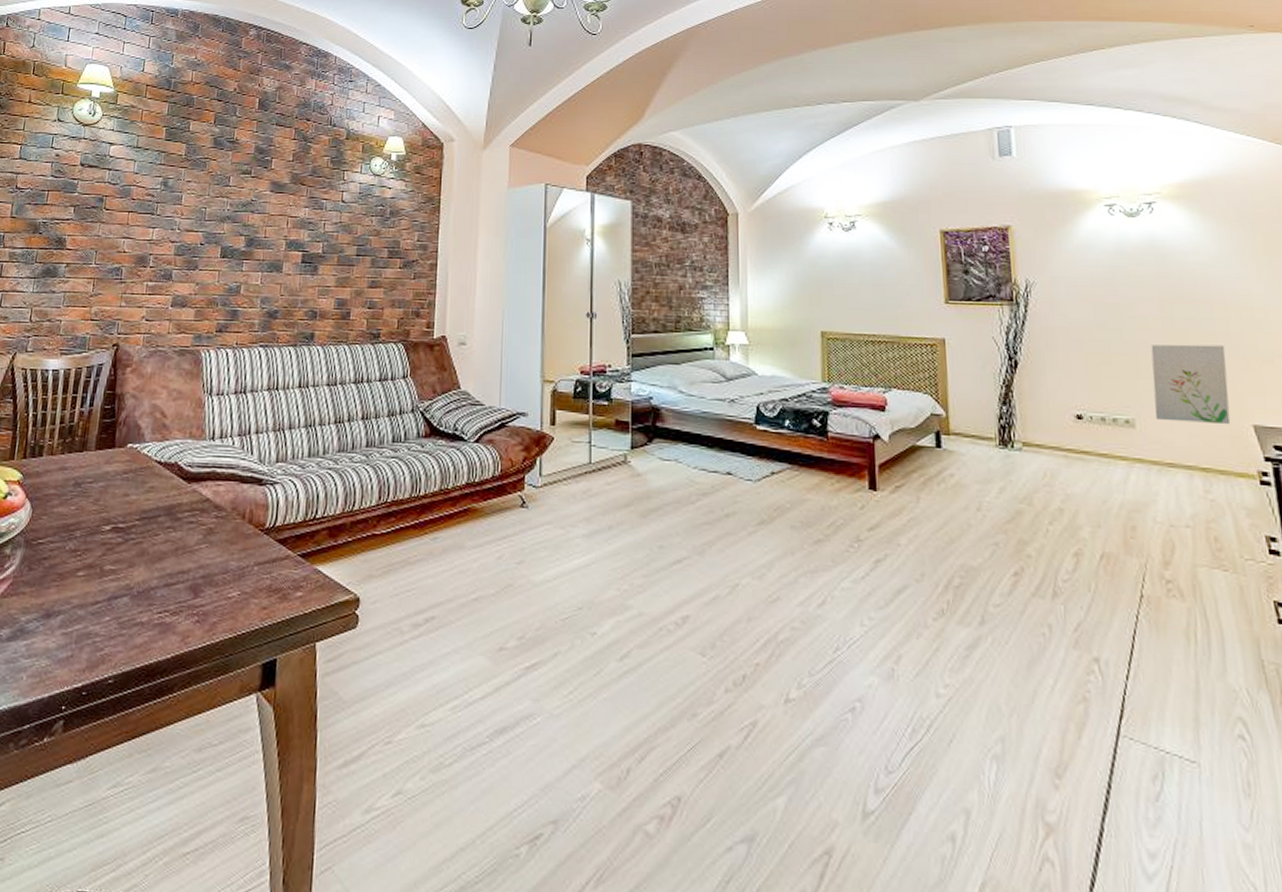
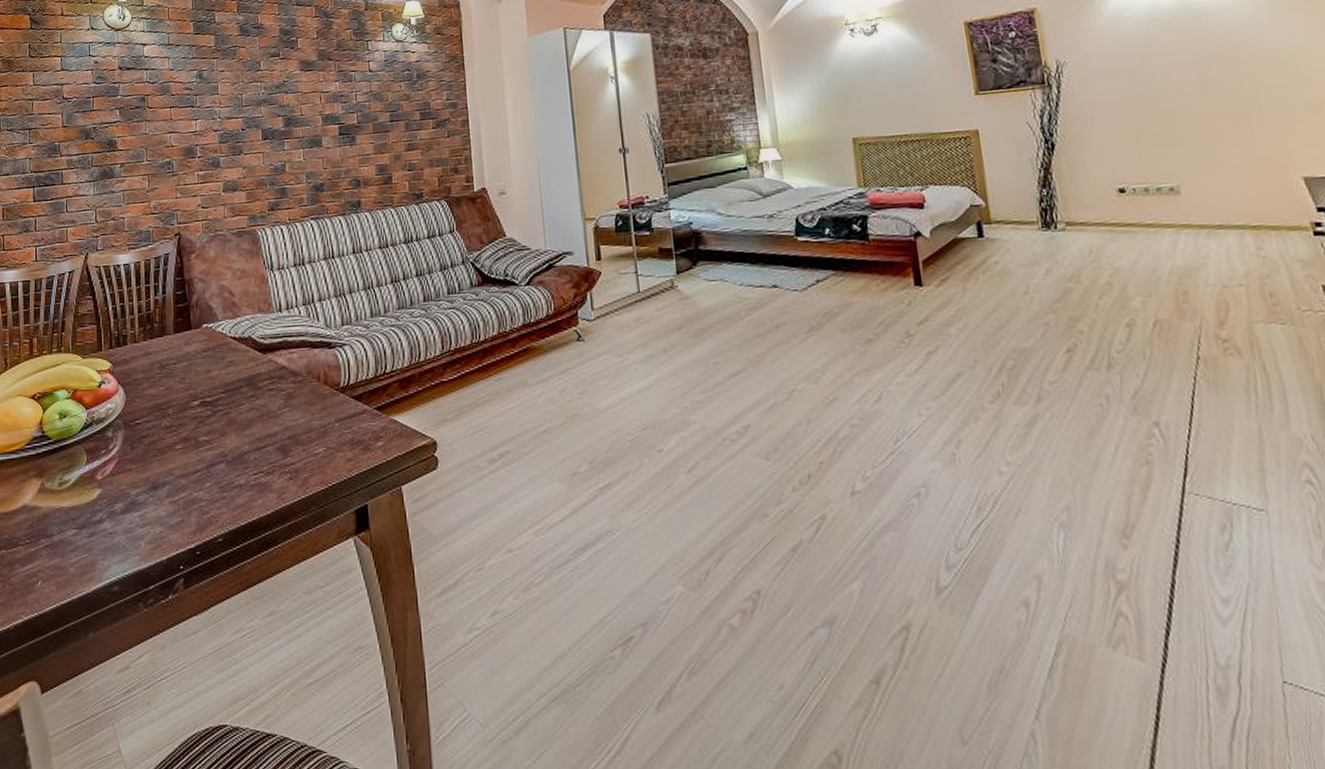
wall art: present [1150,344,1231,425] -> none [1190,101,1280,185]

